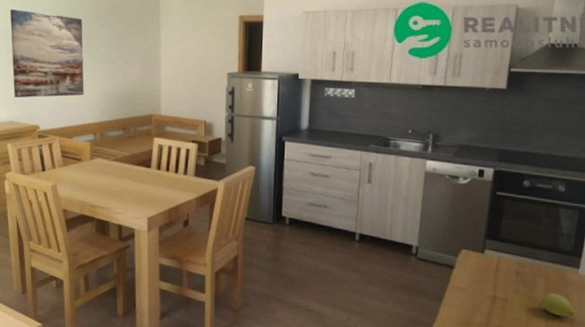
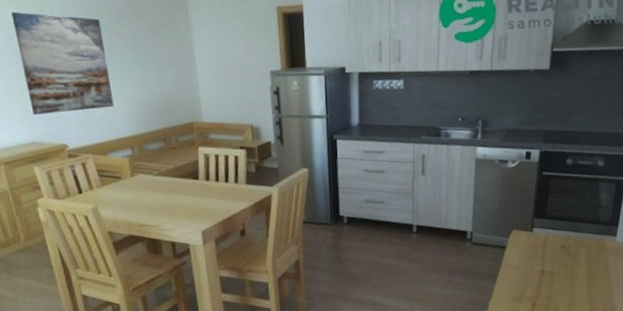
fruit: present [540,293,575,317] -> none [583,261,613,282]

